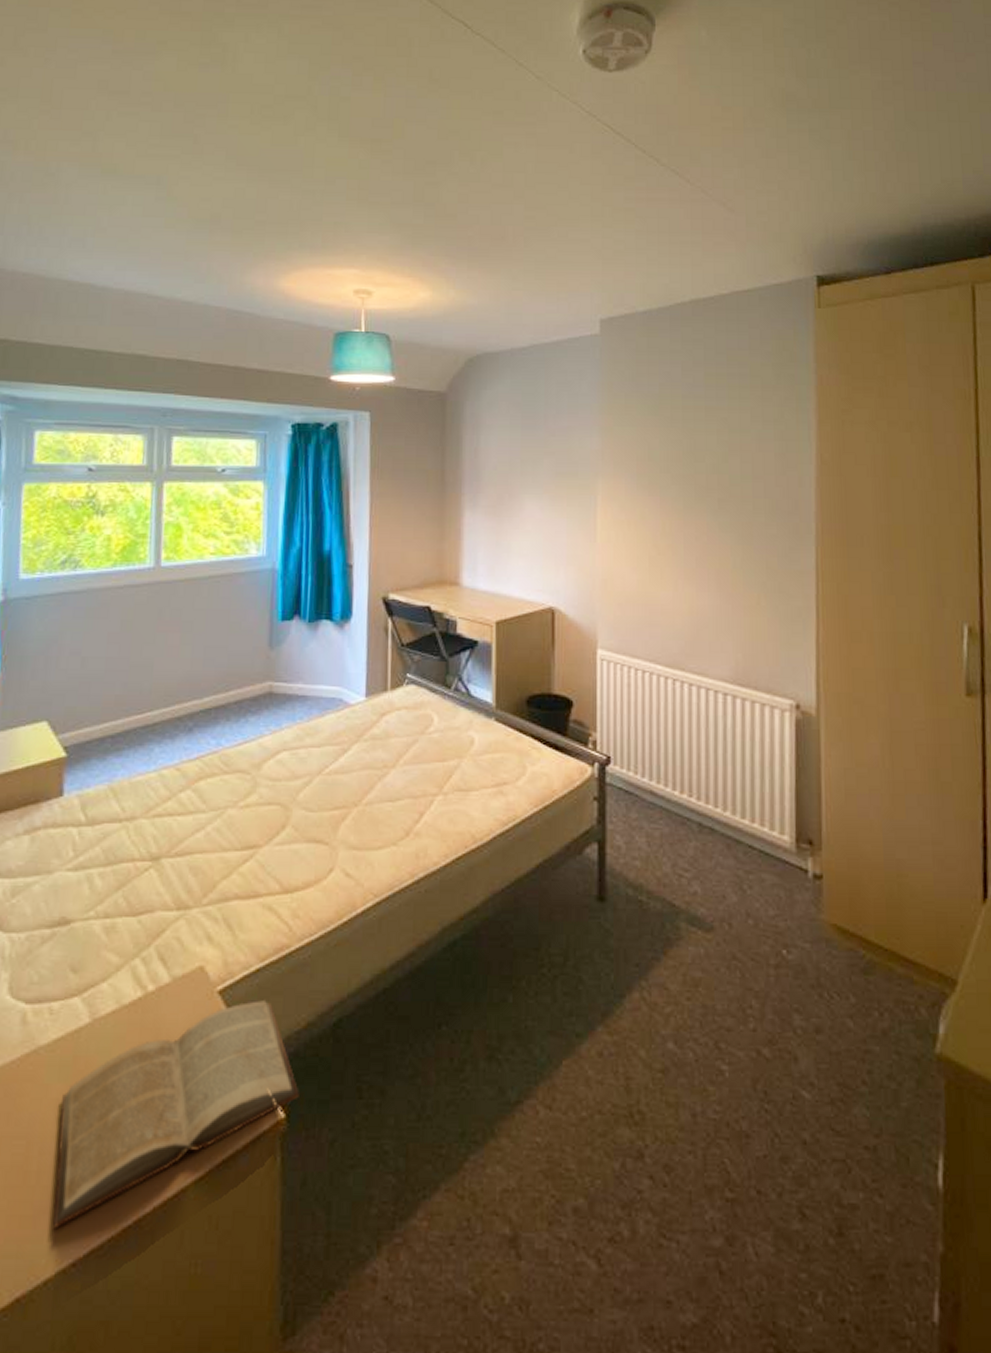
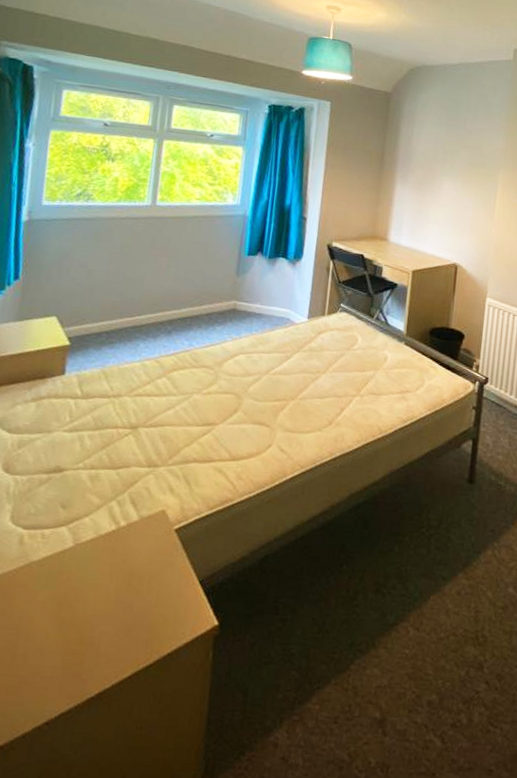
book: present [53,1000,299,1230] -> none [33,538,231,697]

